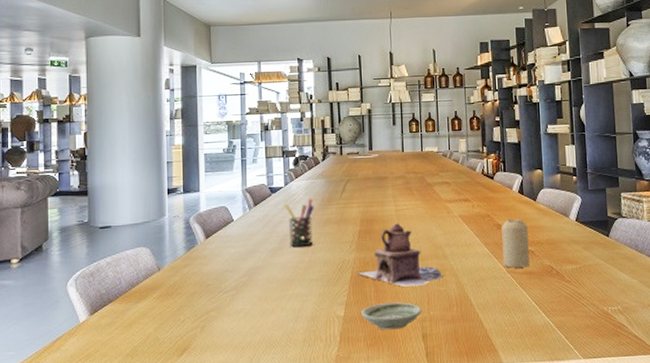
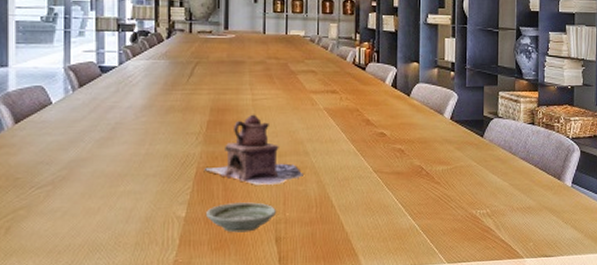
pen holder: present [285,198,314,247] -> none [118,81,154,137]
candle: present [501,218,530,268] -> none [370,114,399,167]

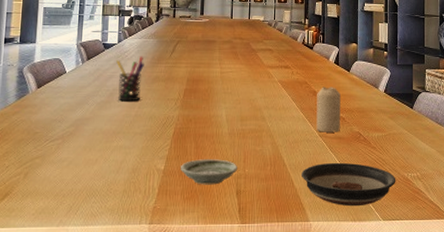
pen holder: none [118,81,154,137] -> present [116,56,144,102]
teapot: present [203,114,303,185] -> none [180,84,261,144]
saucer: none [353,200,463,250] -> present [302,162,396,207]
candle: none [370,114,399,167] -> present [316,87,341,132]

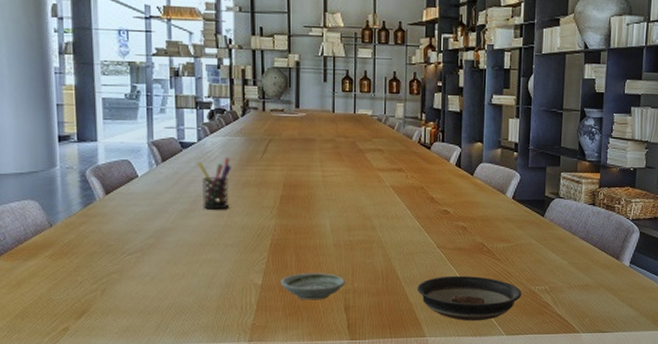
candle: present [316,87,341,132] -> none [434,192,462,243]

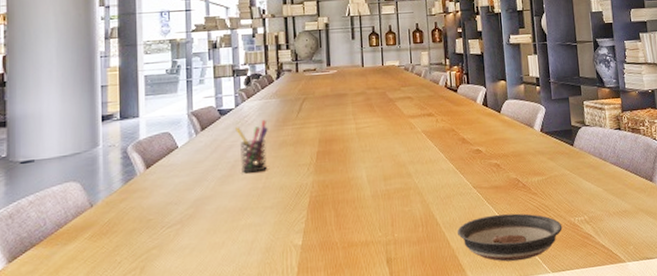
saucer: present [281,273,345,300] -> none [321,225,385,257]

